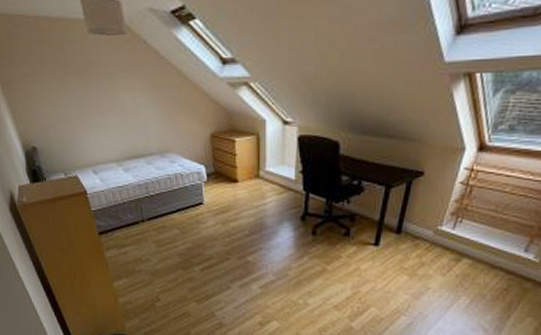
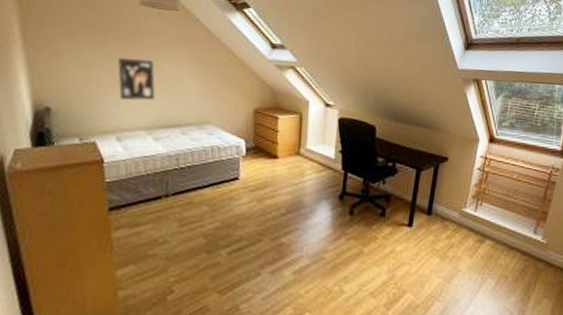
wall art: none [80,92,118,134] -> present [117,58,156,101]

